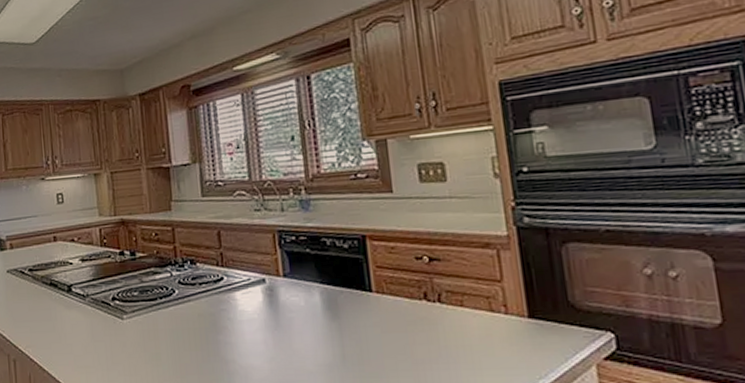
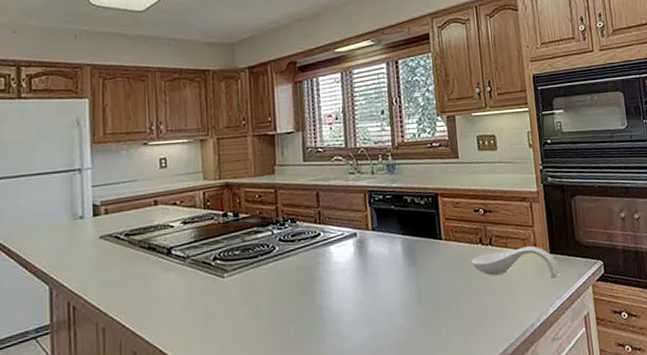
spoon rest: none [411,306,544,351] -> present [470,246,560,279]

